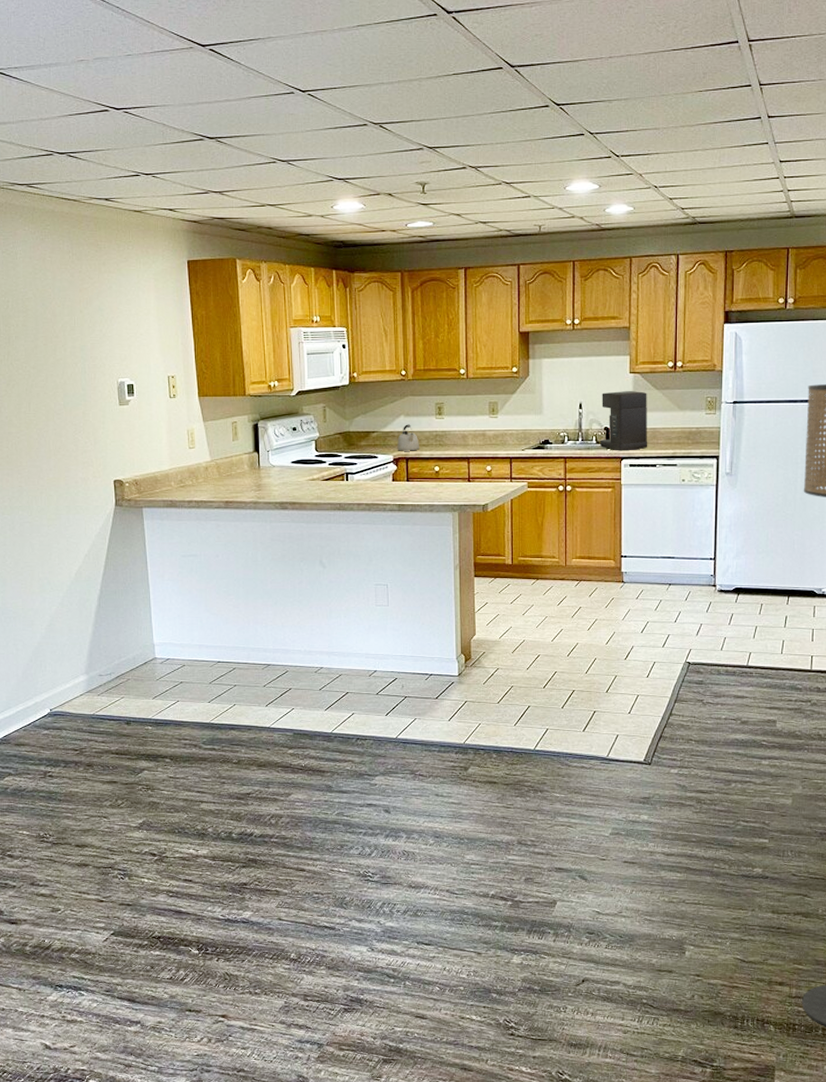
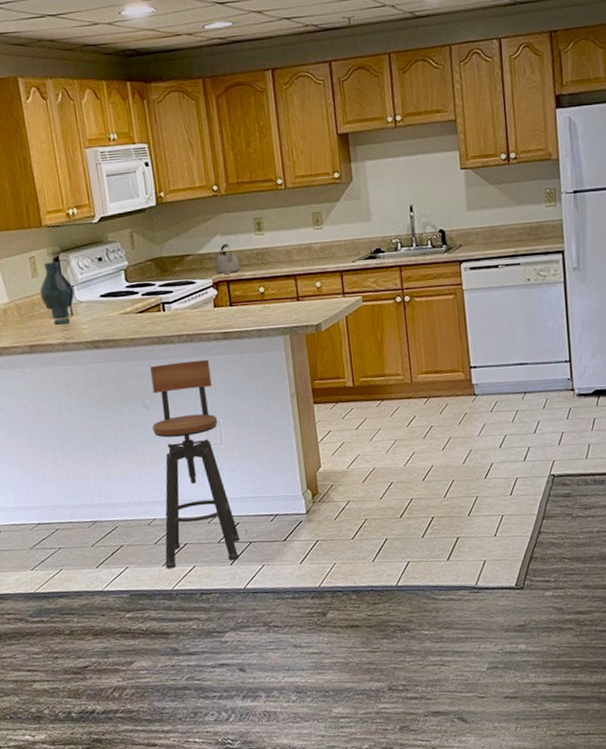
vase: none [238,428,269,485] -> present [39,262,75,325]
bar stool: none [327,527,397,714] -> present [150,359,240,569]
coffee maker: present [600,391,648,451] -> none [433,188,488,254]

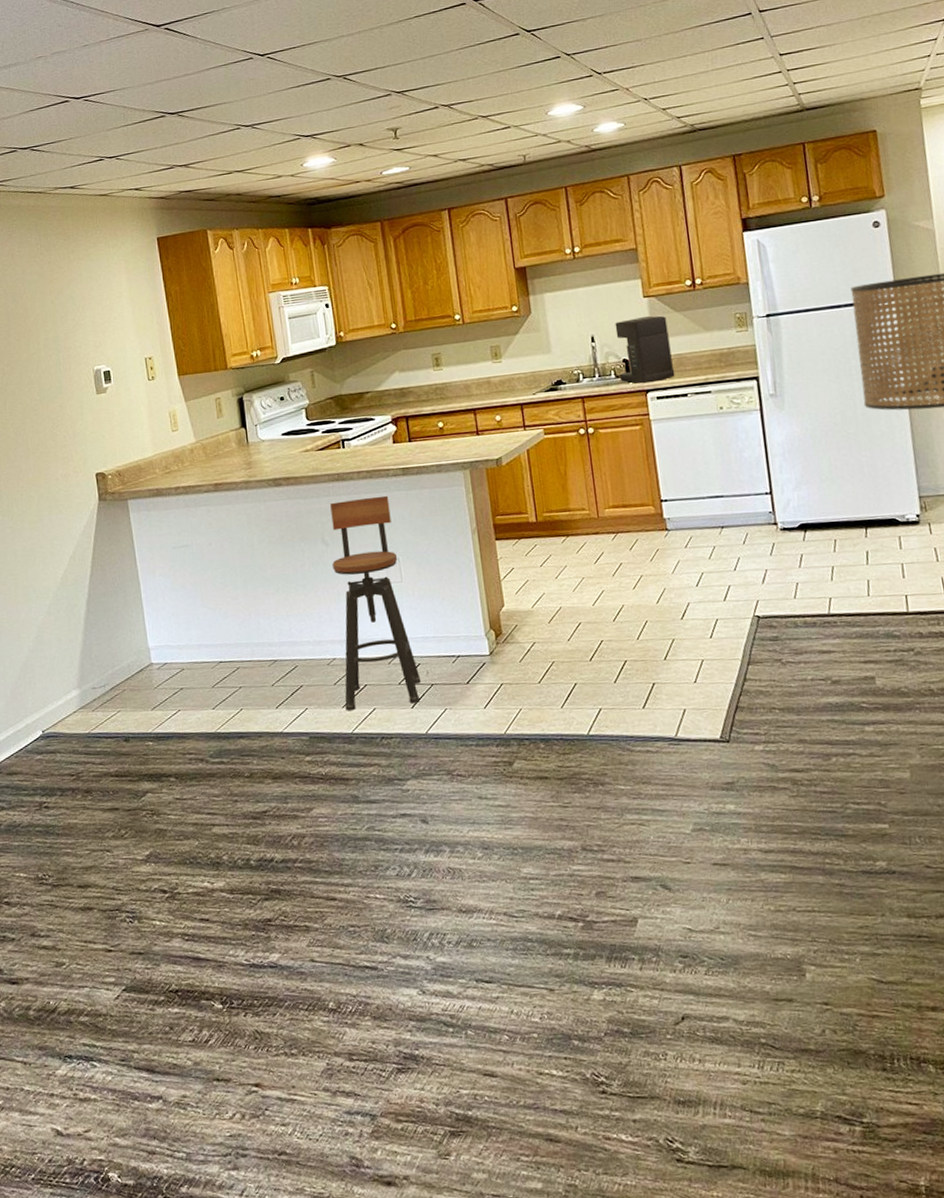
vase: present [39,262,75,325] -> none [224,402,257,463]
kettle: present [215,243,242,275] -> none [394,380,420,411]
coffee maker: none [433,188,488,254] -> present [615,315,675,384]

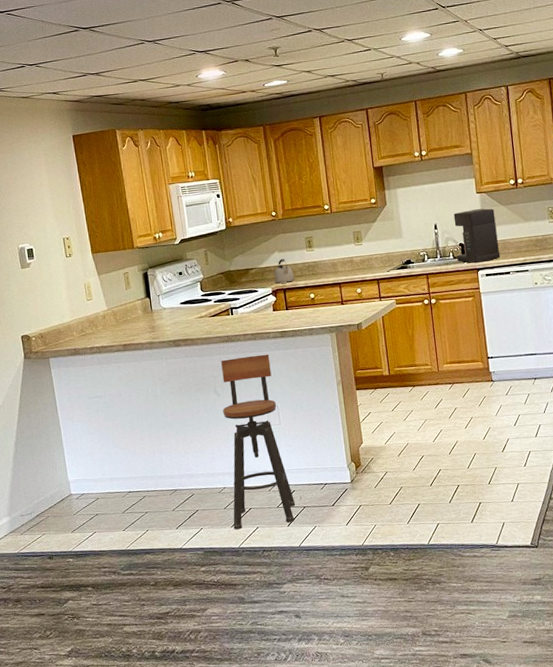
kettle: none [394,380,420,411] -> present [274,258,296,284]

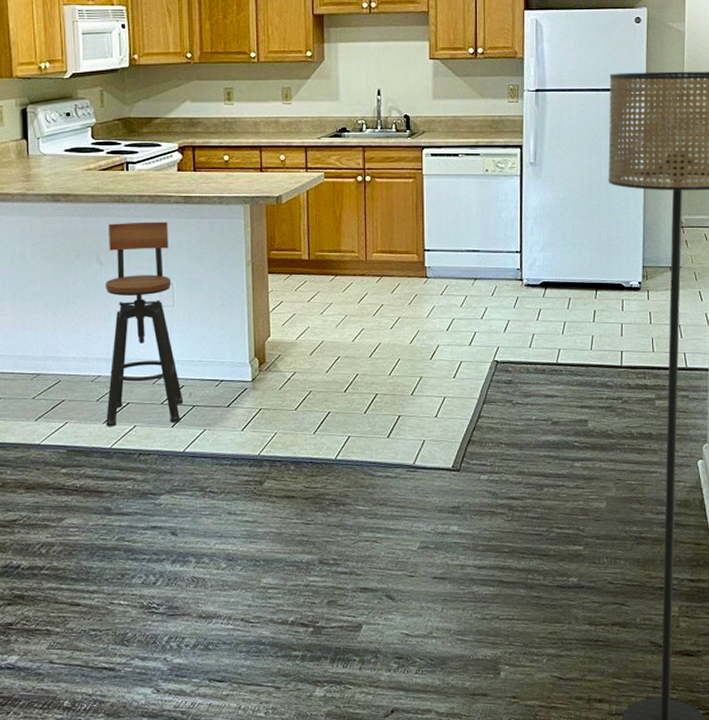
kettle: present [274,258,296,284] -> none [182,110,208,140]
coffee maker: present [453,208,501,264] -> none [400,78,450,140]

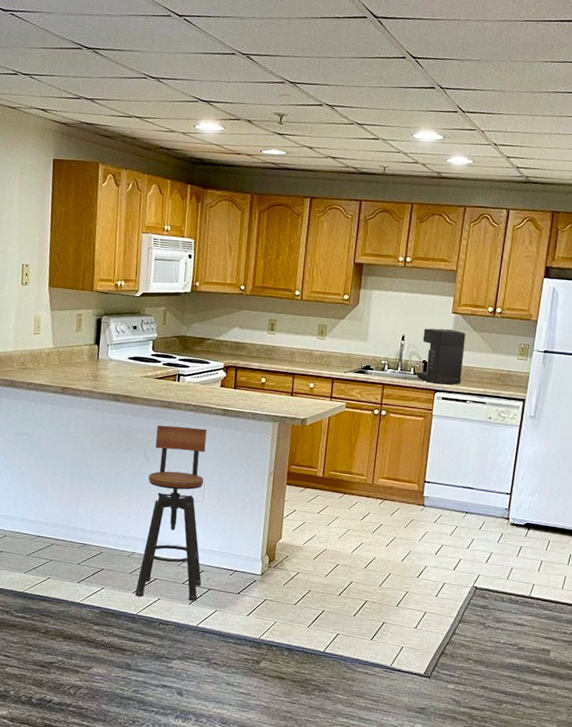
coffee maker: none [400,78,450,140] -> present [417,328,466,385]

